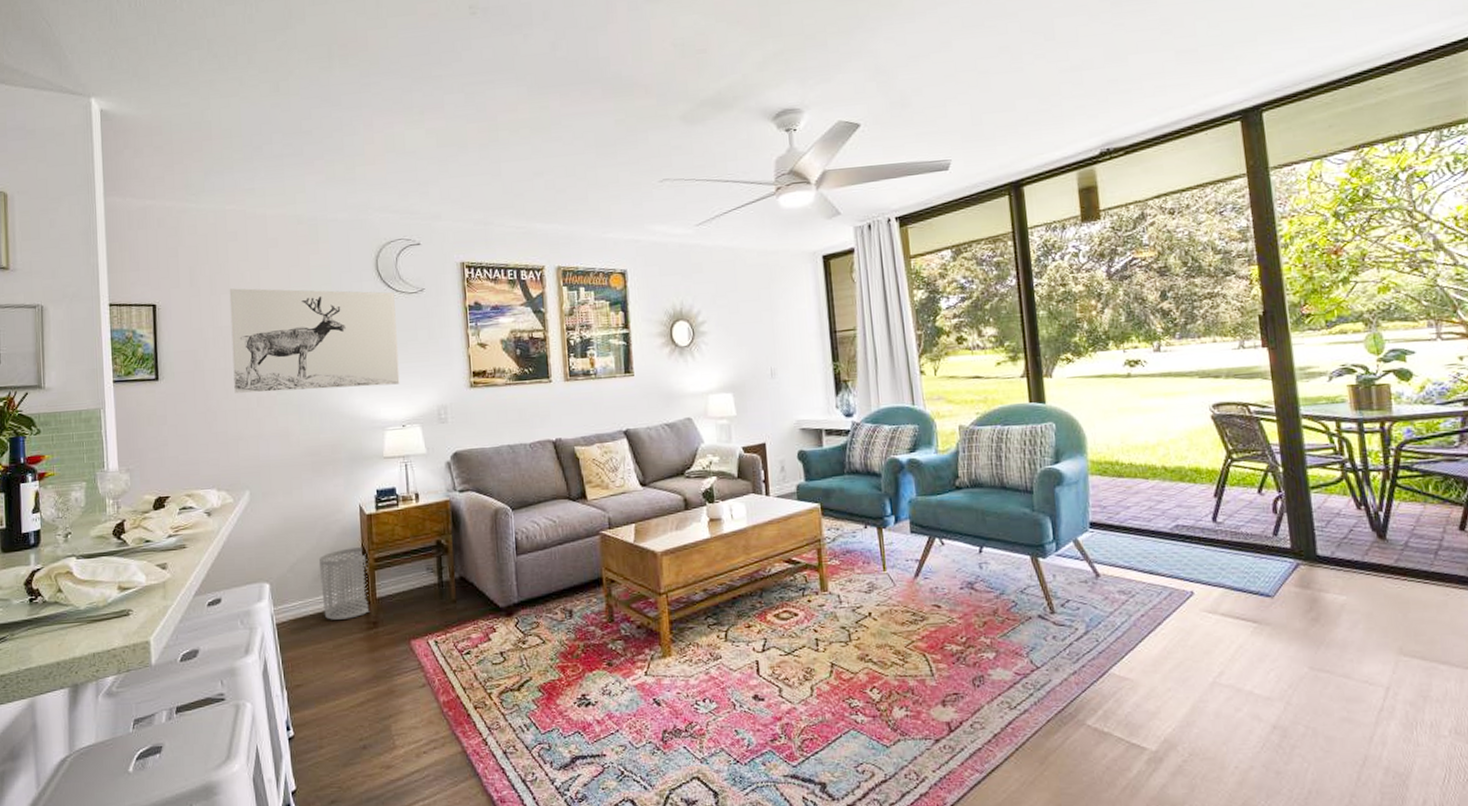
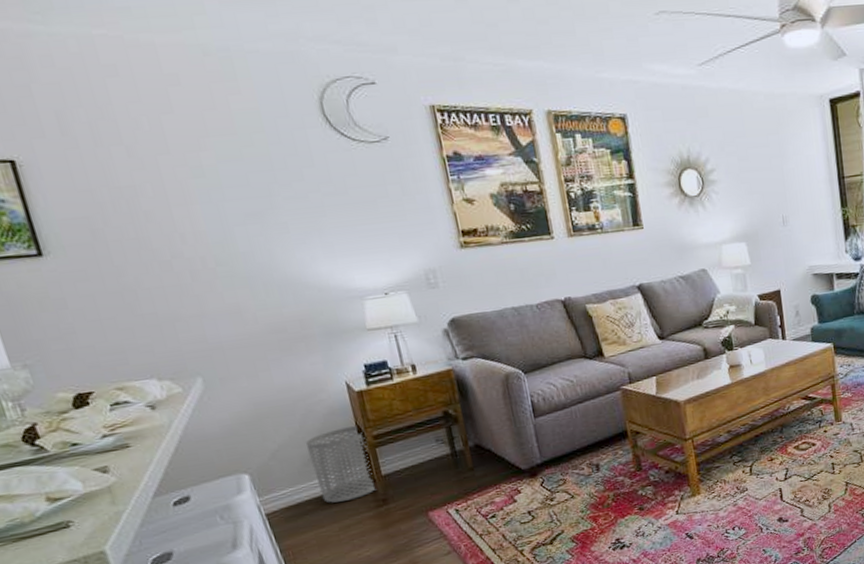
wall art: present [229,288,400,393] -> none [121,138,374,267]

